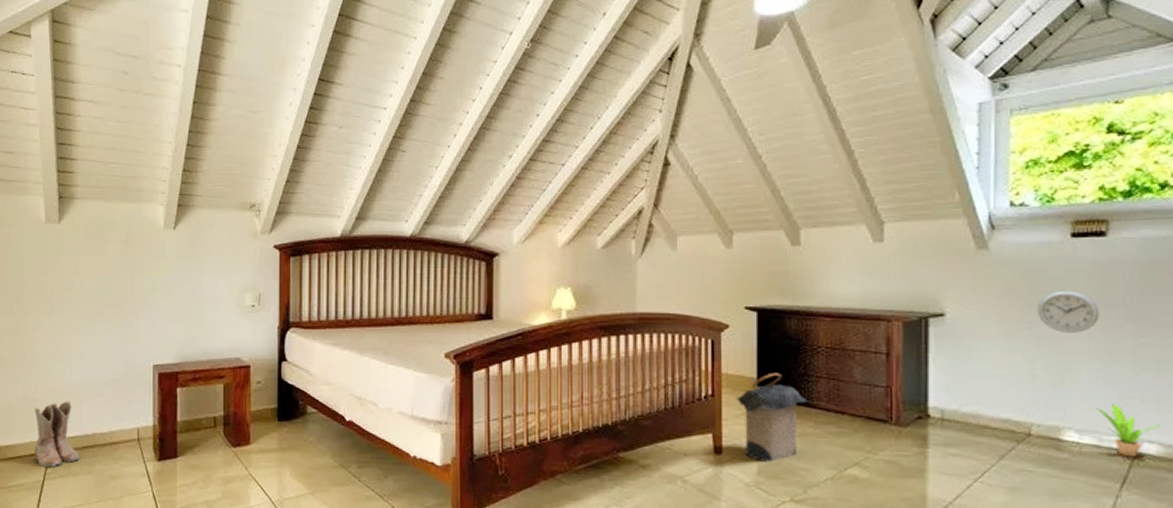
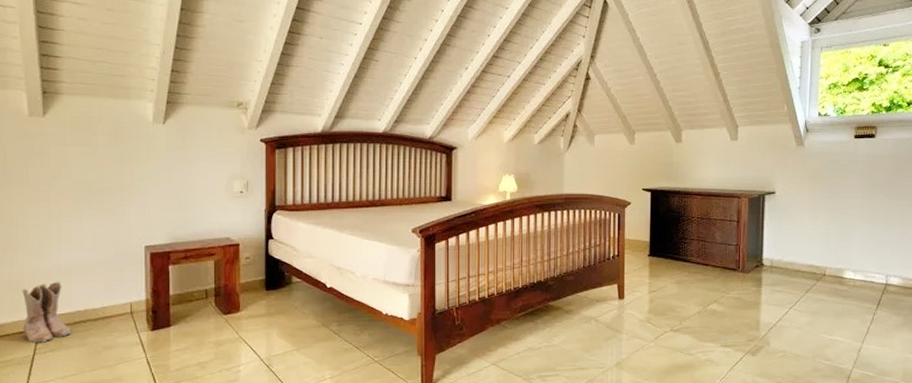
laundry hamper: present [736,372,807,462] -> none [635,237,684,303]
wall clock: present [1037,290,1099,333] -> none [832,175,869,204]
potted plant: present [1096,403,1162,457] -> none [864,251,902,287]

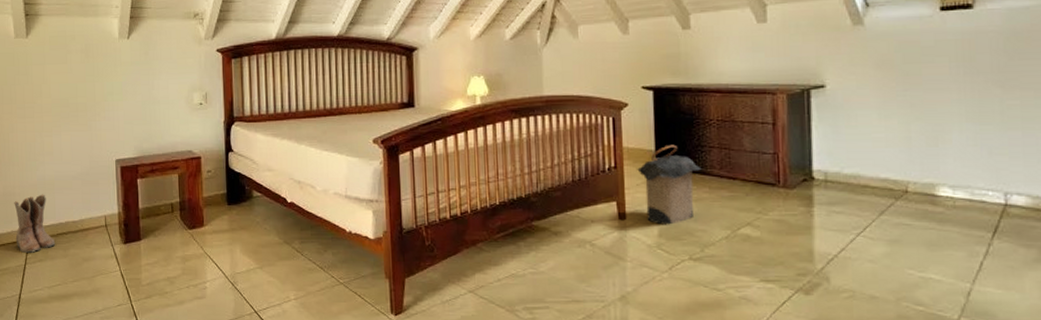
laundry hamper: none [635,237,684,303] -> present [637,144,702,225]

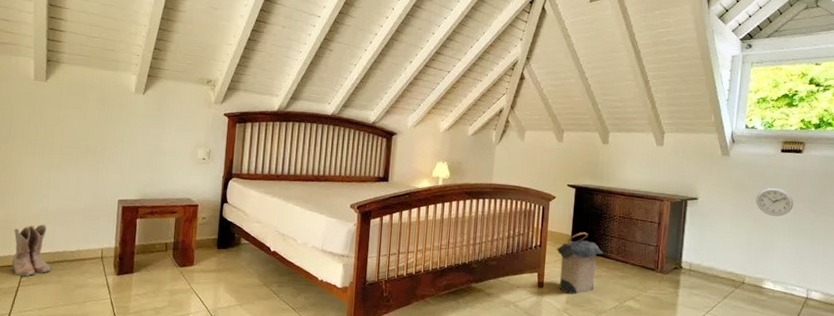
wall clock: none [910,59,969,98] -> present [756,187,794,217]

